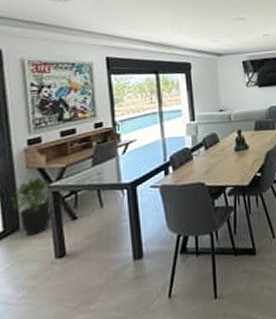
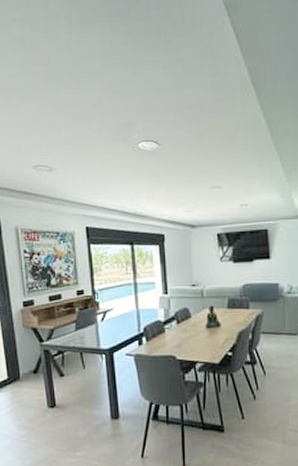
potted plant: present [10,176,52,236] -> none [12,335,44,385]

